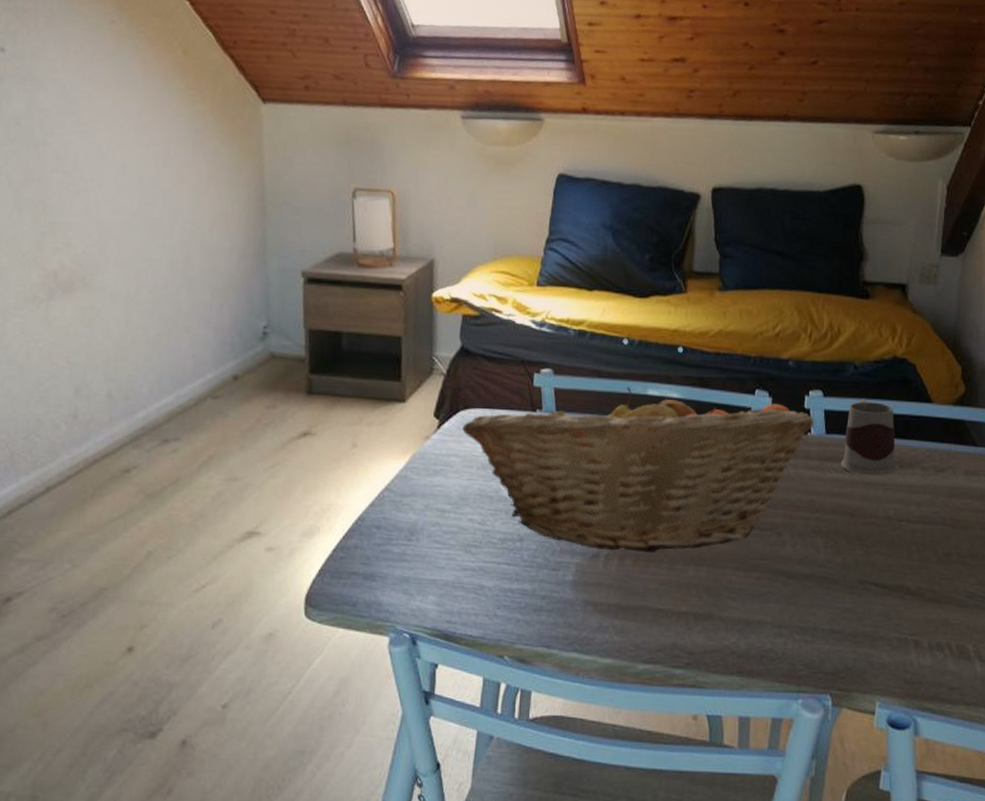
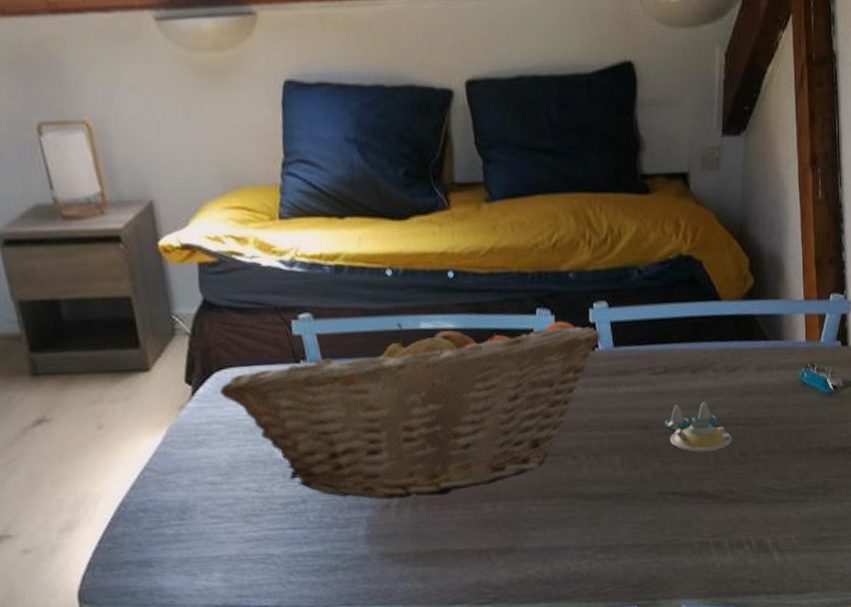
mug: present [840,399,898,477] -> none [631,305,690,386]
salt and pepper shaker set: none [870,497,937,547] -> present [665,402,733,452]

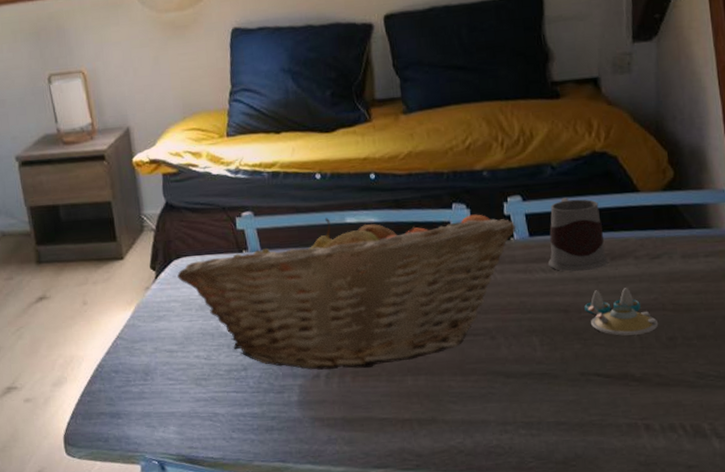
mug: none [631,305,690,386] -> present [547,198,609,272]

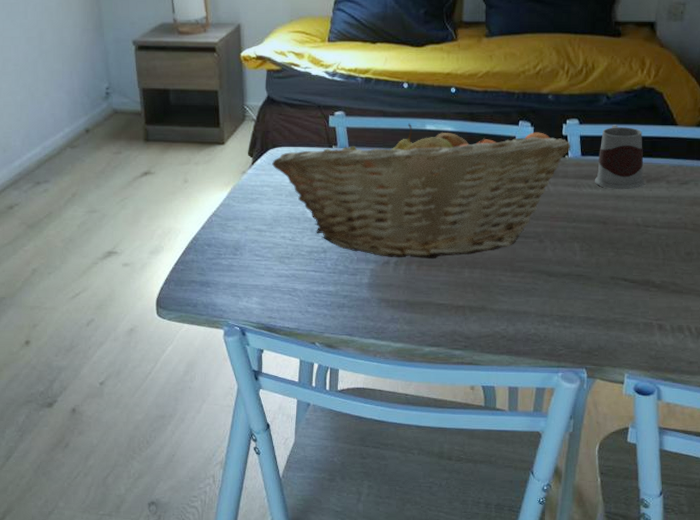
salt and pepper shaker set: present [584,288,659,336] -> none [620,207,680,248]

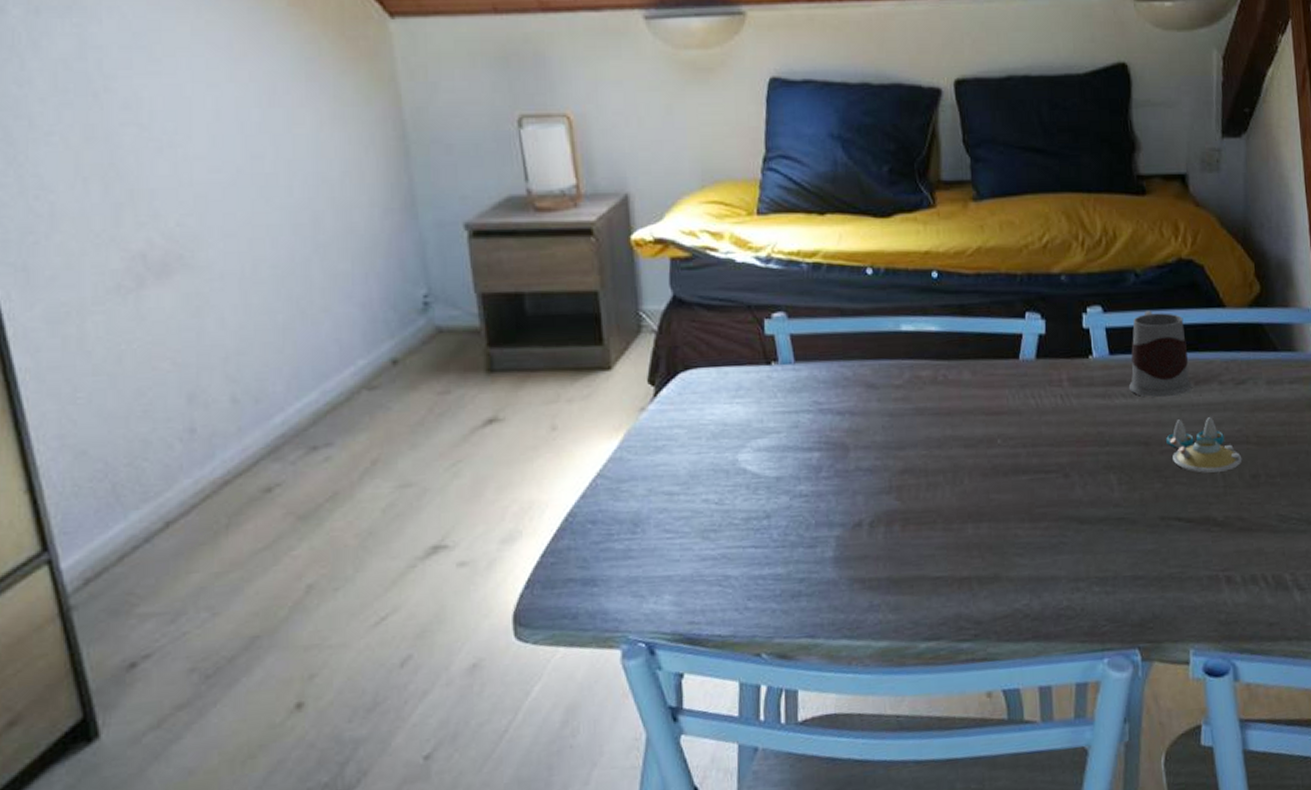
fruit basket: present [272,123,571,259] -> none [684,323,1096,518]
salt and pepper shaker set: none [620,207,680,248] -> present [1166,417,1242,473]

